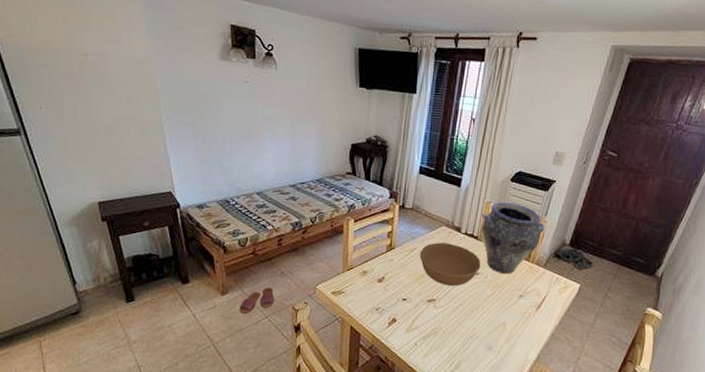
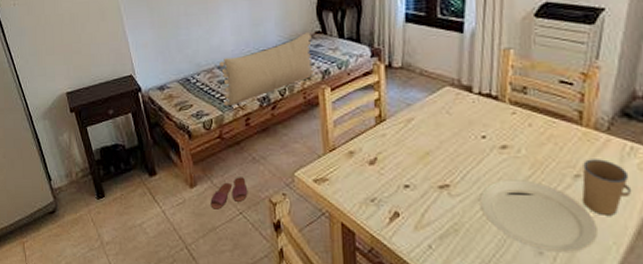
pillow: none [259,172,343,228] -> present [220,33,313,107]
bowl: present [419,242,481,286] -> none [419,108,508,165]
plate: none [455,297,528,349] -> present [480,179,598,253]
vase: present [481,201,545,275] -> none [499,45,599,146]
cup: none [522,285,553,323] -> present [582,159,632,216]

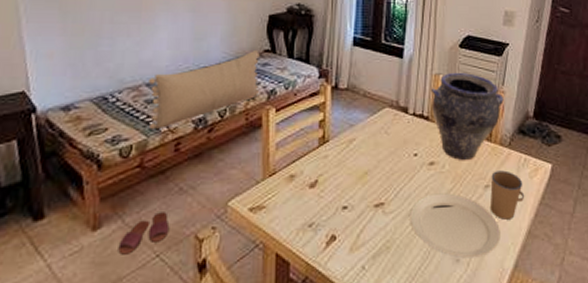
vase: none [499,45,599,146] -> present [430,72,504,161]

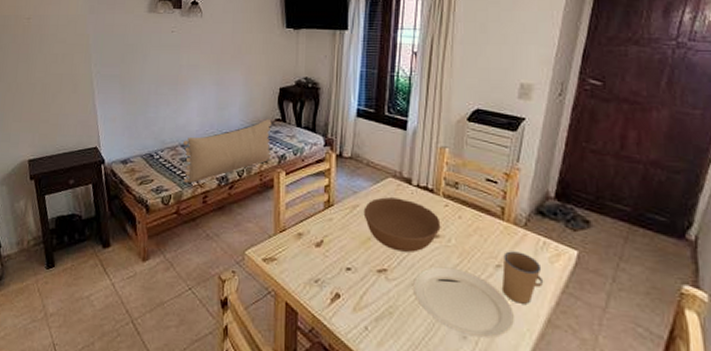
slippers: present [118,212,170,255] -> none [161,252,199,284]
bowl: none [360,128,436,183] -> present [363,197,441,252]
vase: present [430,72,504,161] -> none [435,146,519,238]

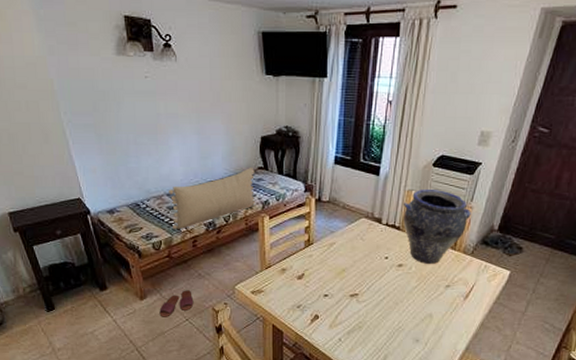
slippers: none [161,252,199,284] -> present [159,290,194,317]
bowl: present [363,197,441,252] -> none [339,235,404,279]
plate: present [413,266,514,338] -> none [379,289,456,340]
vase: none [435,146,519,238] -> present [403,188,471,265]
cup: present [502,251,544,304] -> none [449,274,482,313]

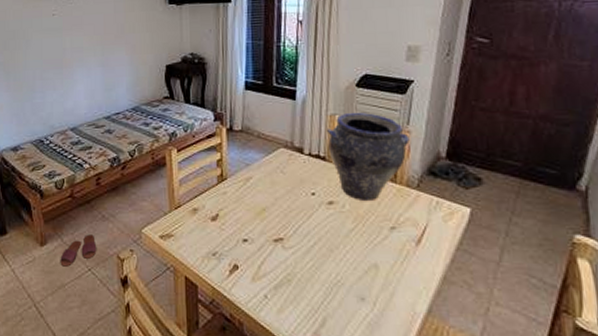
pillow: present [169,168,255,230] -> none [73,98,161,167]

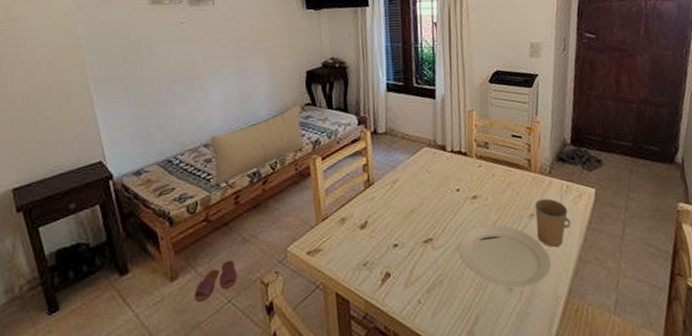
pillow: none [73,98,161,167] -> present [206,105,304,187]
plate: none [310,232,410,299] -> present [458,224,551,288]
vase: present [326,112,410,202] -> none [465,106,539,193]
cup: none [397,213,439,263] -> present [535,198,572,247]

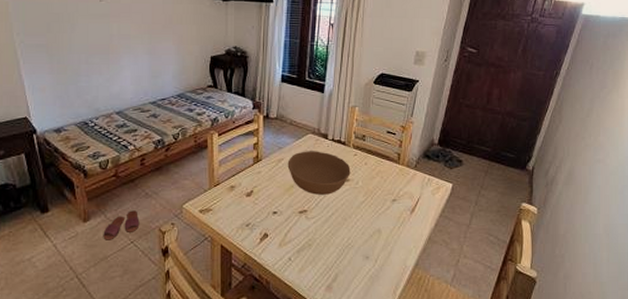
pillow: present [206,105,304,187] -> none [118,86,204,149]
bowl: none [403,166,478,219] -> present [287,151,351,195]
plate: present [458,224,551,288] -> none [328,204,404,257]
cup: present [535,198,572,247] -> none [397,188,427,227]

